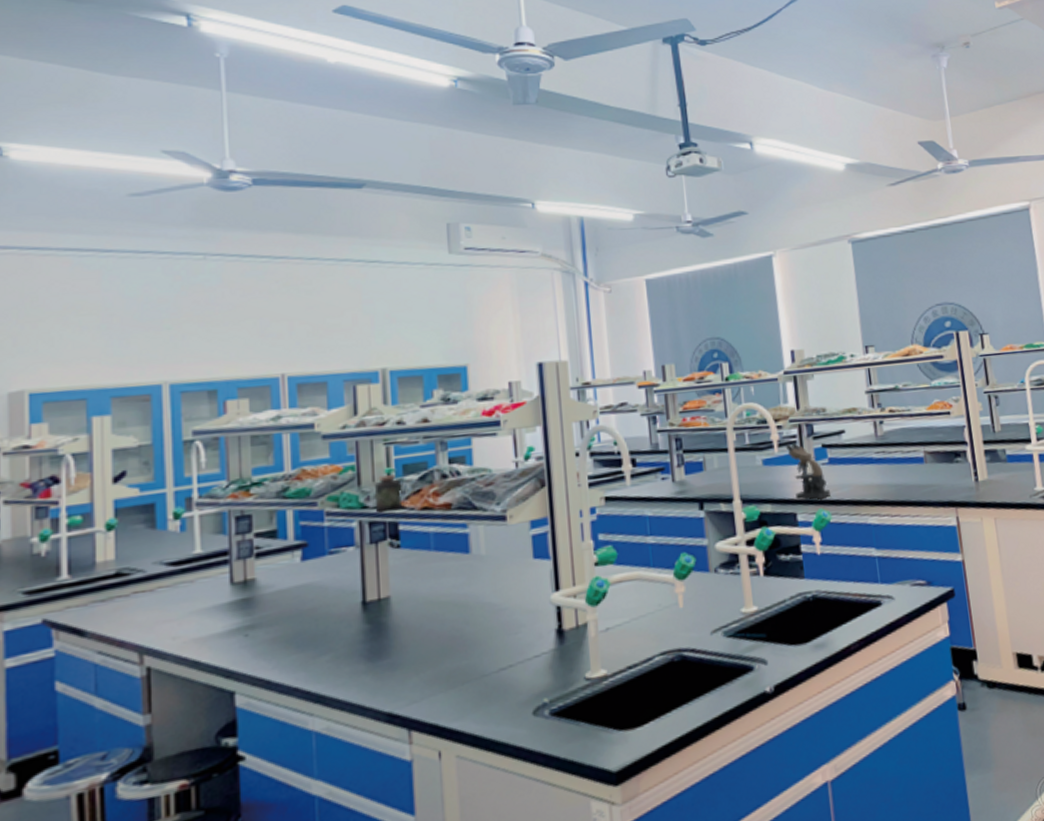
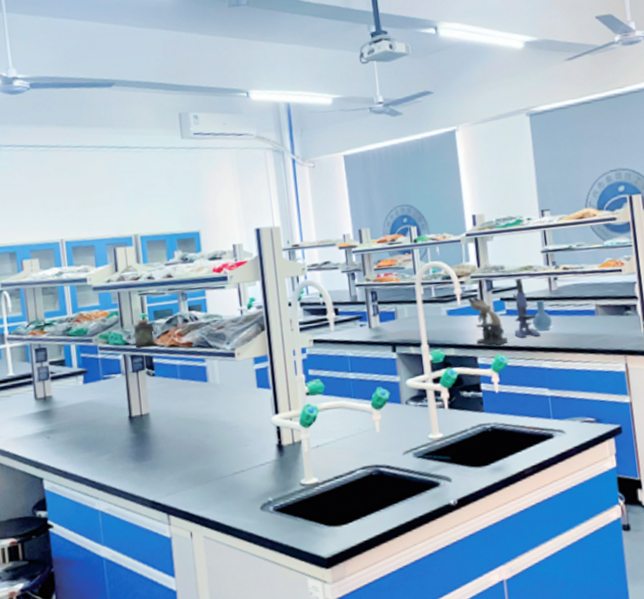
microscope: none [836,422,866,491] -> present [513,278,540,339]
flask: none [856,446,879,482] -> present [532,300,552,331]

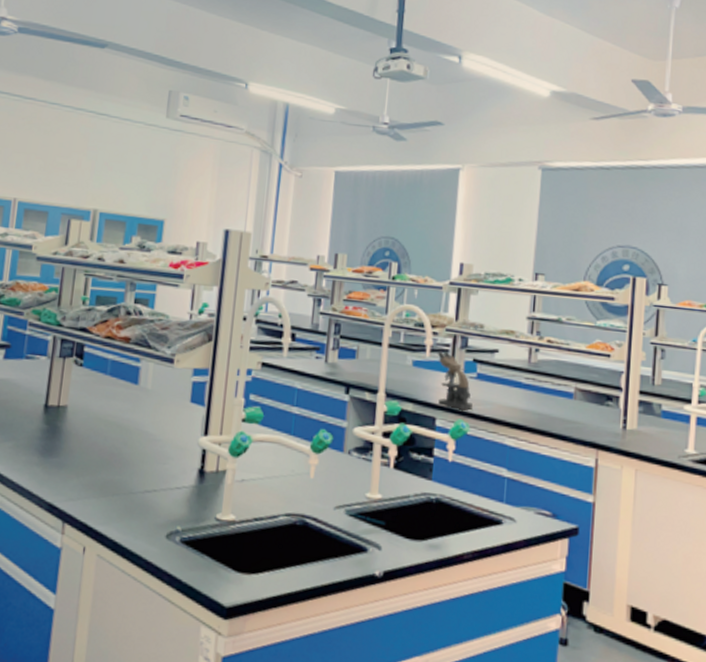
jar: present [134,319,155,348] -> none [69,302,93,334]
microscope: present [513,278,540,339] -> none [482,342,509,409]
flask: present [532,300,552,331] -> none [502,370,525,405]

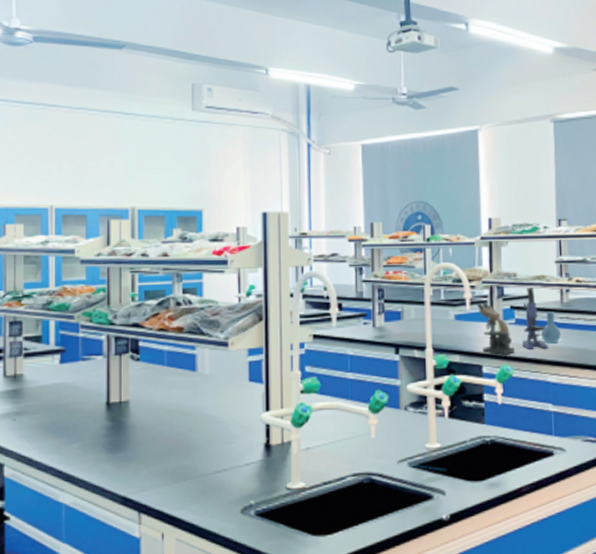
microscope: none [482,342,509,409] -> present [522,288,548,350]
flask: none [502,370,525,405] -> present [540,312,561,344]

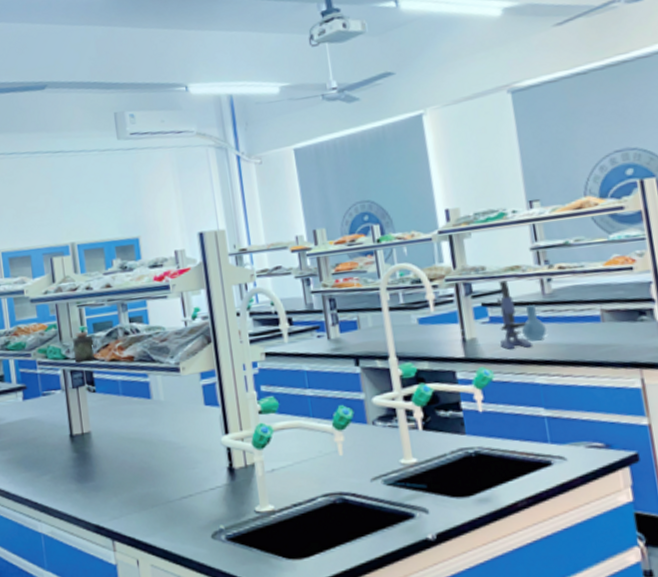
jar: none [122,299,143,330] -> present [73,332,95,363]
microscope: present [476,301,514,356] -> none [441,301,492,359]

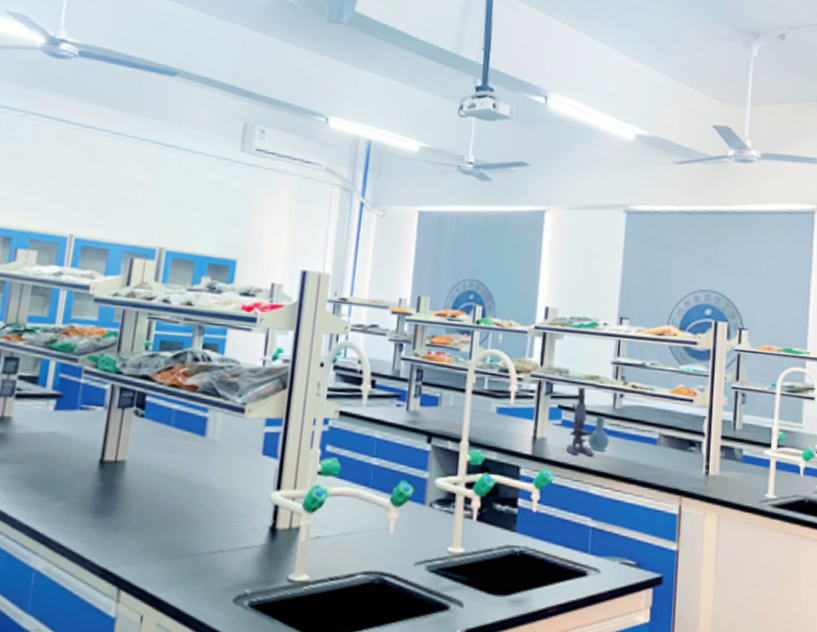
jar: present [73,332,95,363] -> none [129,347,157,382]

